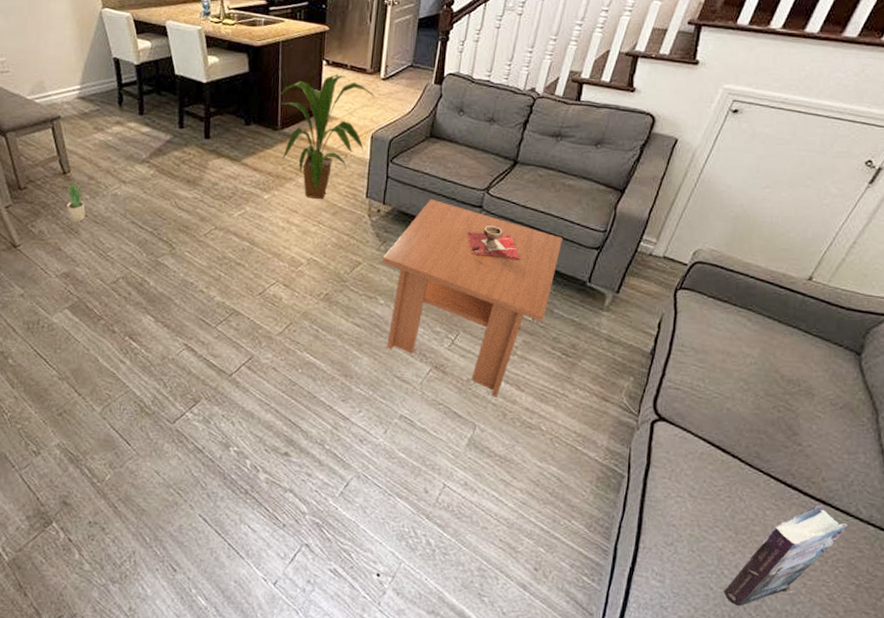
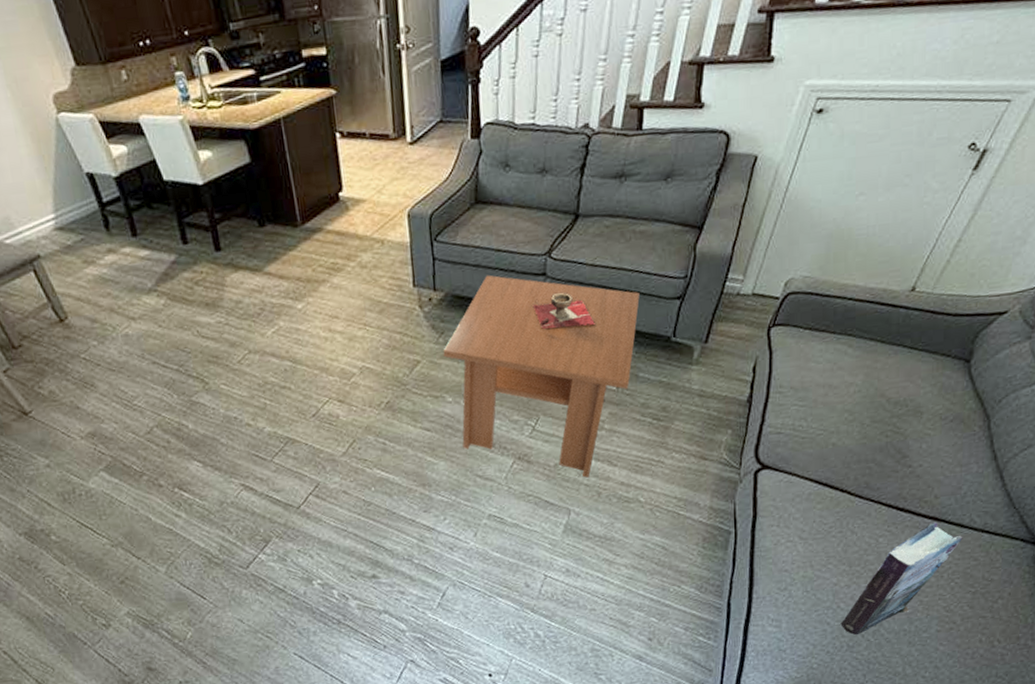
potted plant: present [63,179,86,222] -> none [65,327,98,374]
house plant: present [280,73,375,199] -> none [293,146,405,299]

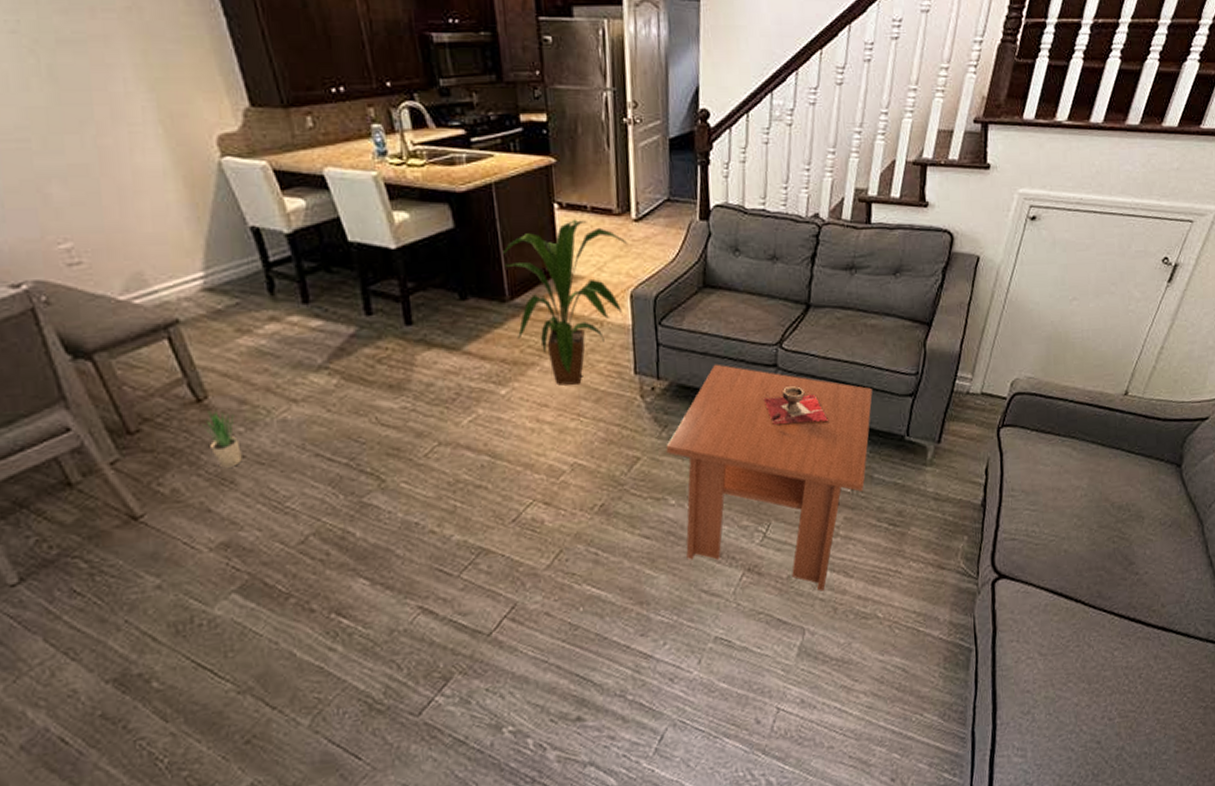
potted plant: none [65,327,98,374] -> present [201,409,242,468]
house plant: none [293,146,405,299] -> present [503,219,628,386]
hardback book: present [840,521,963,636] -> none [1084,632,1191,762]

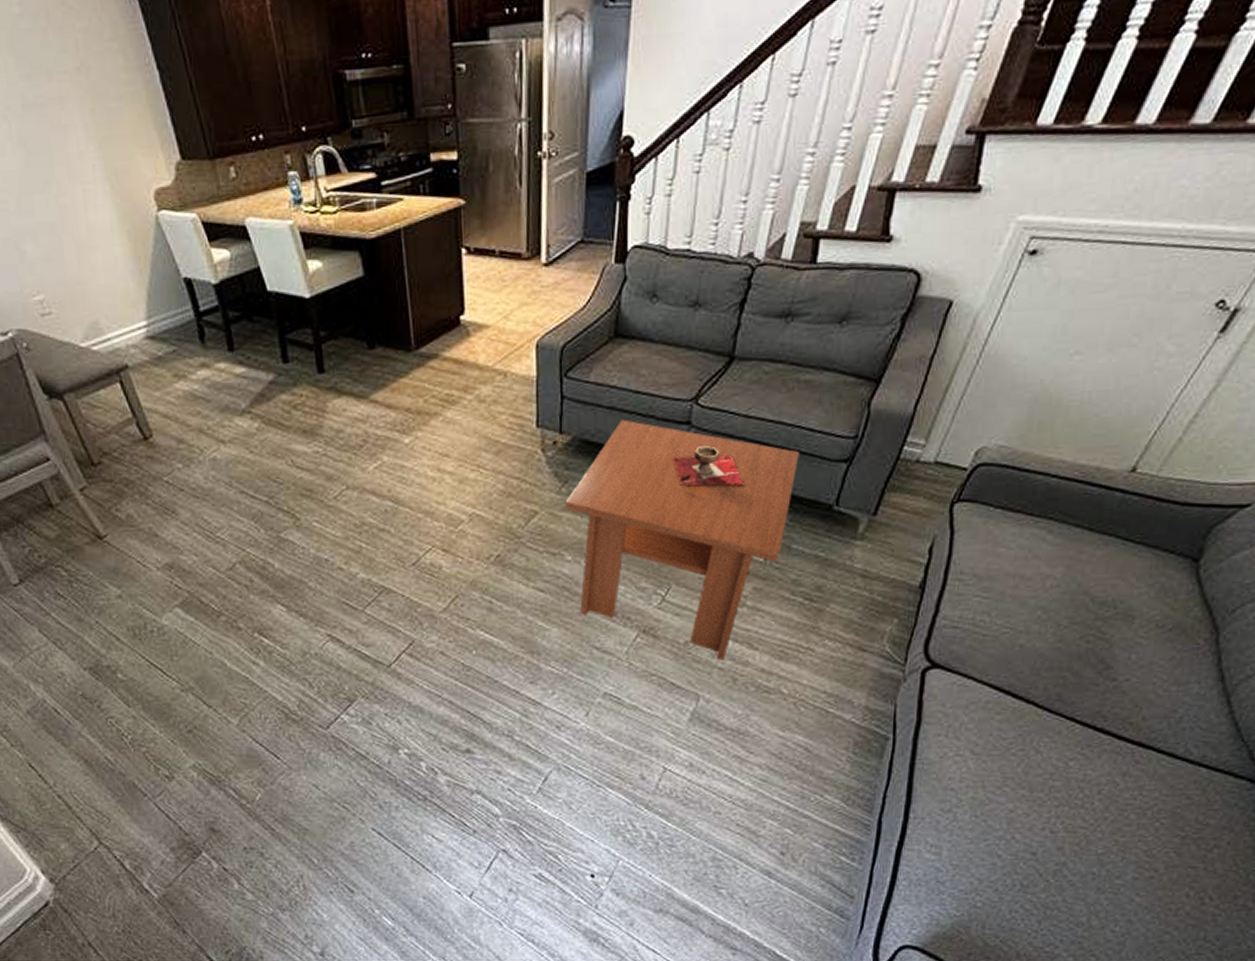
potted plant: present [201,409,242,468] -> none [148,446,181,499]
house plant: present [503,219,628,386] -> none [410,264,537,436]

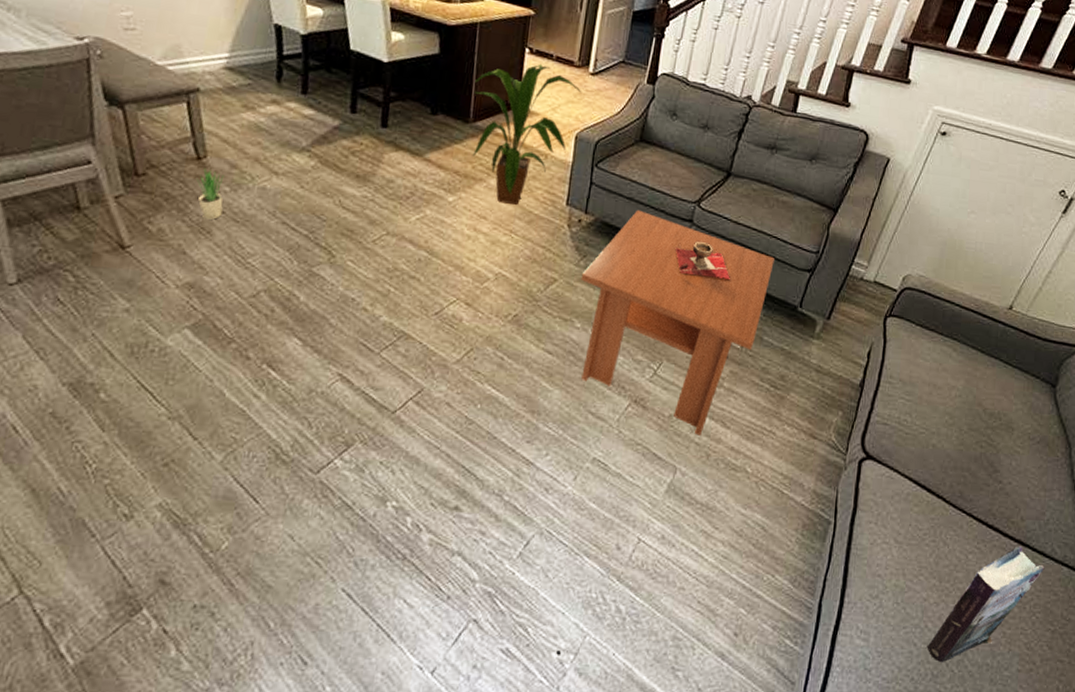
potted plant: none [148,446,181,499] -> present [196,166,225,220]
house plant: none [410,264,537,436] -> present [472,64,582,205]
hardback book: none [1014,748,1175,874] -> present [926,545,1045,663]

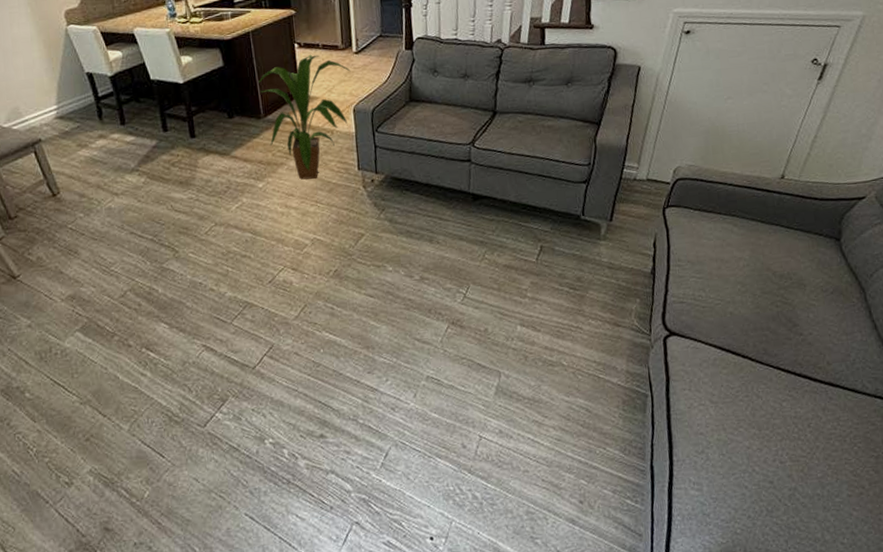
potted plant: present [196,166,225,220] -> none [55,201,82,242]
coffee table: present [581,209,774,436] -> none [384,160,552,342]
decorative bowl: present [675,242,730,281] -> none [460,176,515,208]
hardback book: present [926,545,1045,663] -> none [757,387,859,500]

